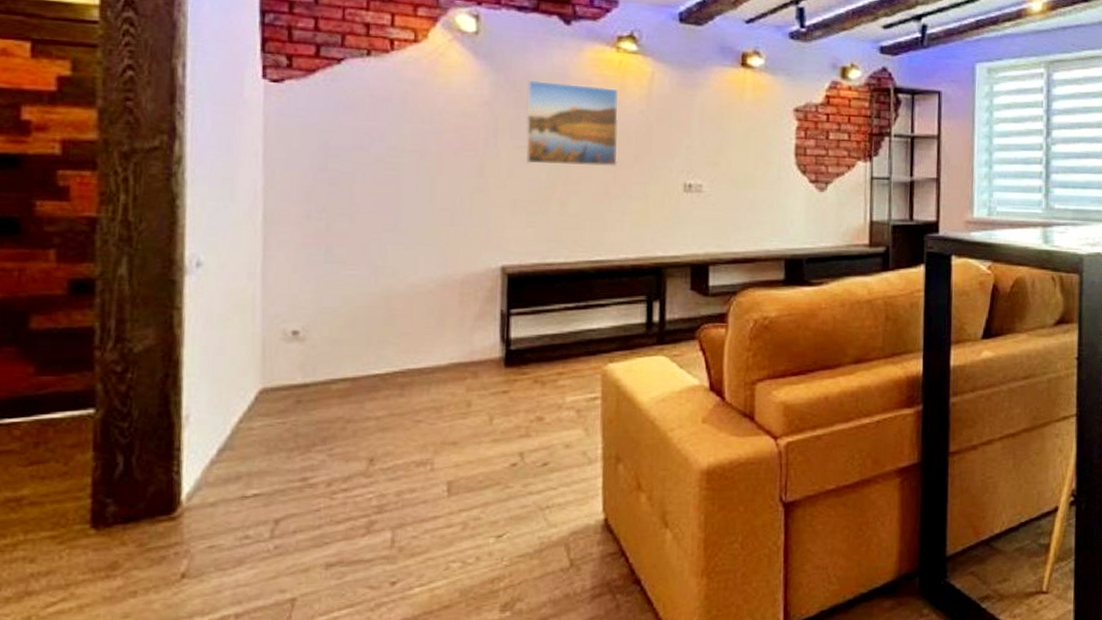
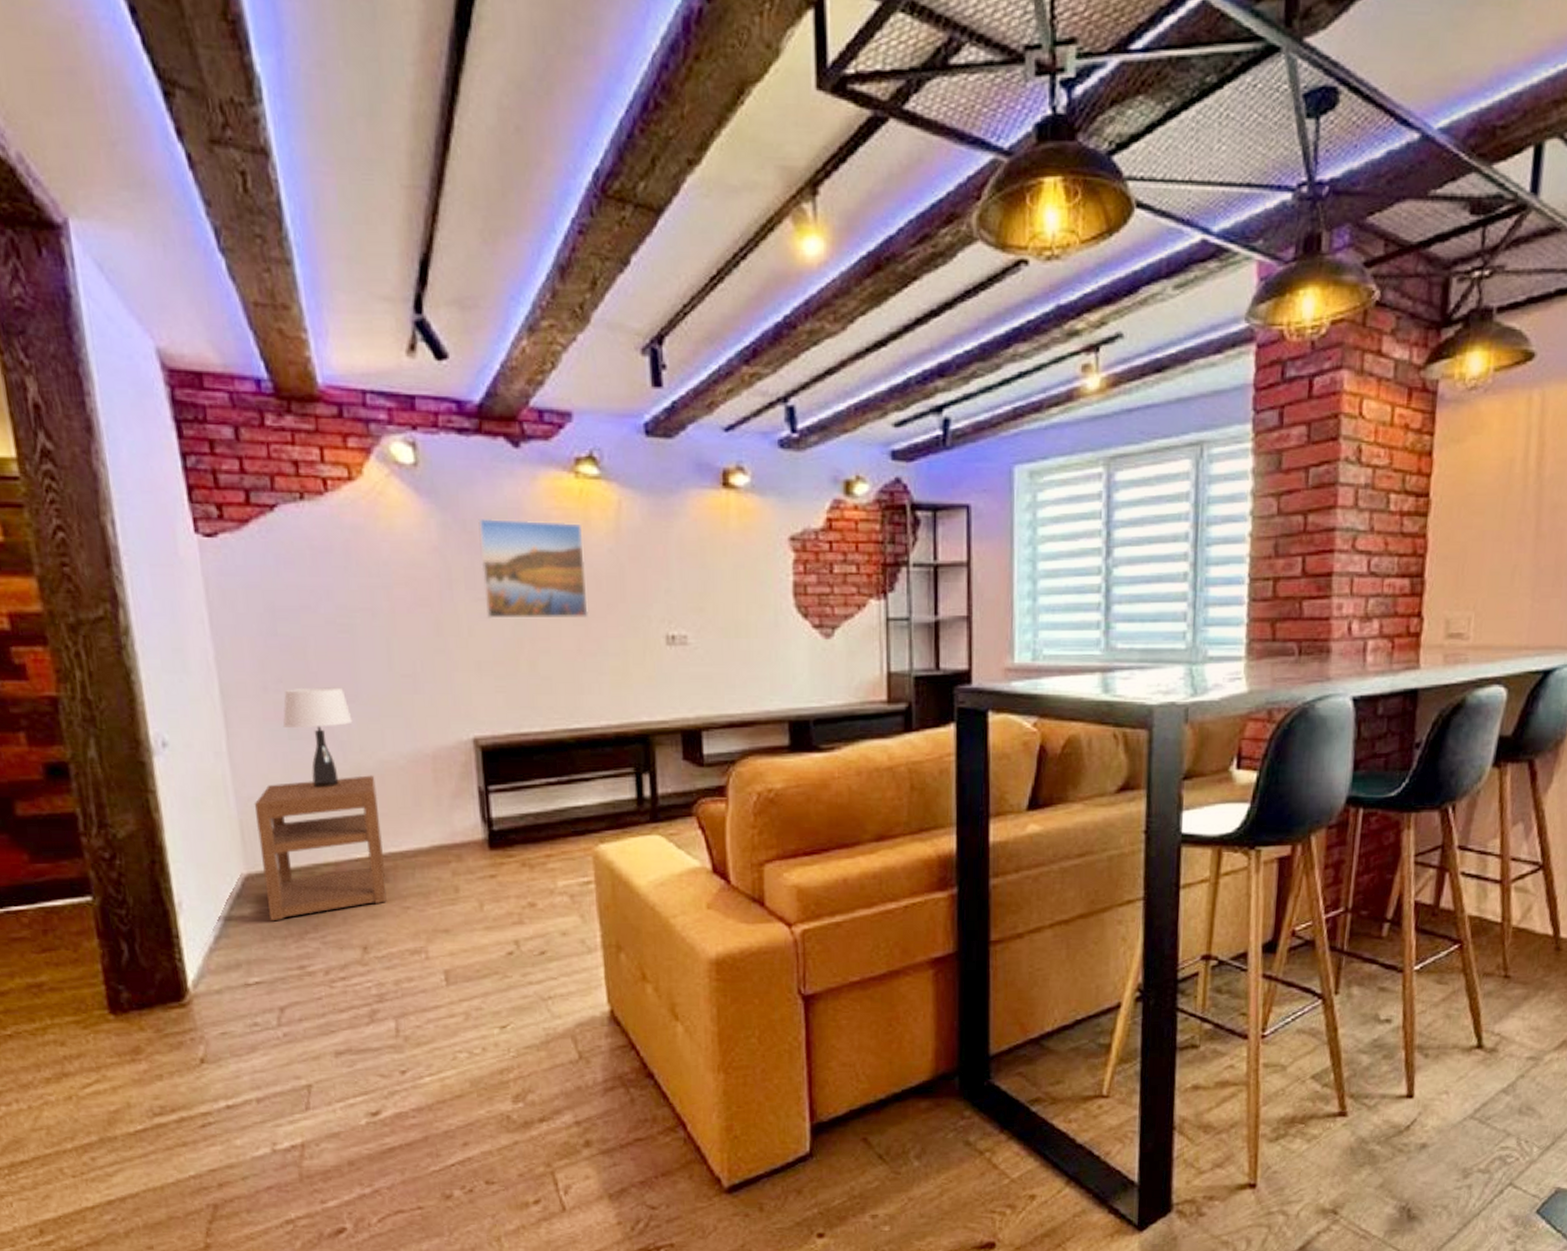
nightstand: none [278,297,404,434] -> present [254,775,387,922]
table lamp: none [320,217,389,308] -> present [282,687,353,788]

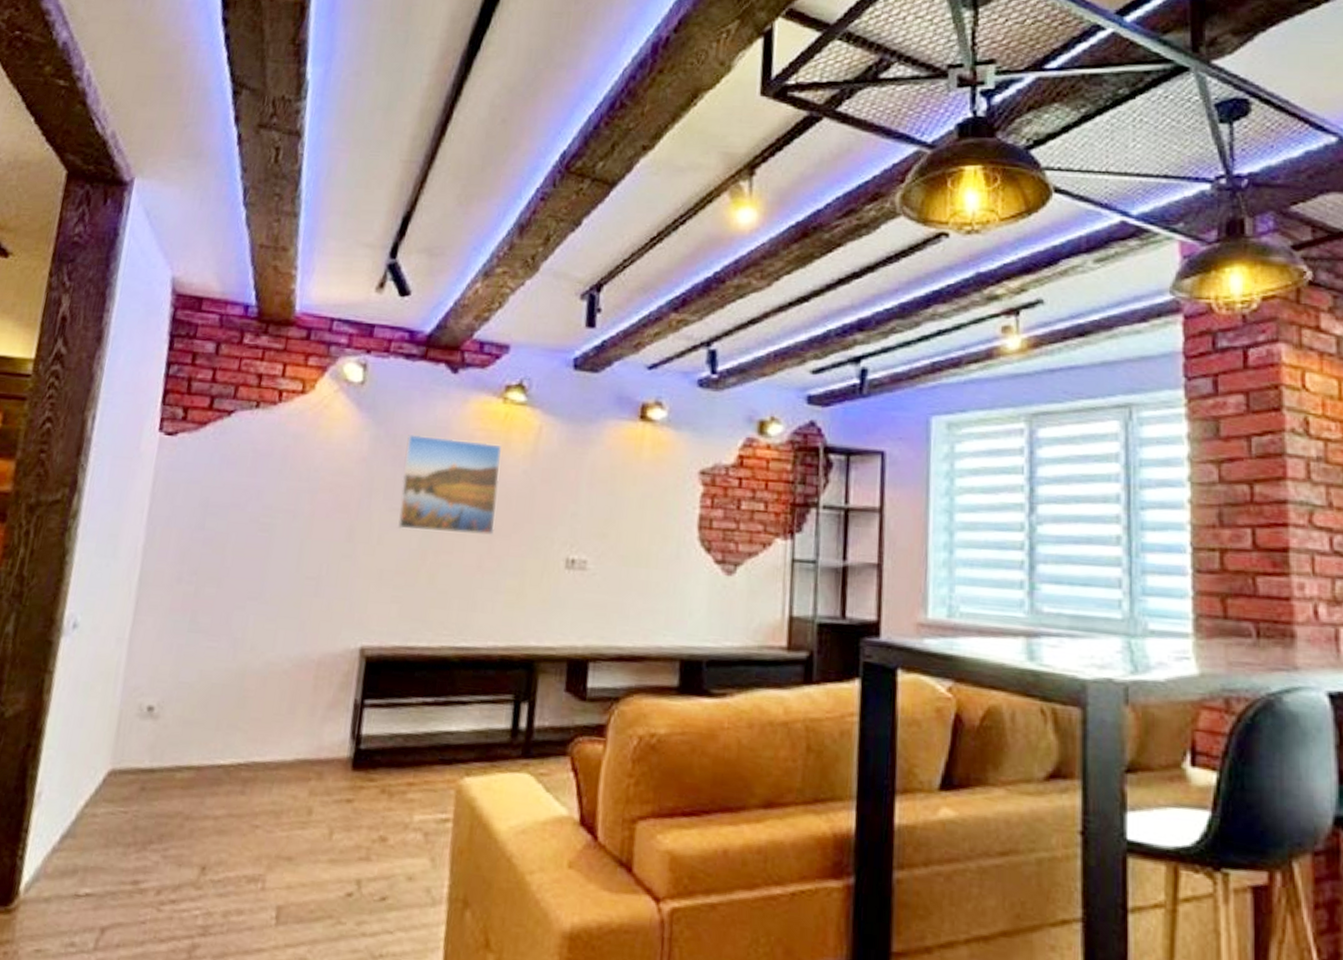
nightstand: present [254,775,387,922] -> none [119,675,258,826]
table lamp: present [282,687,353,788] -> none [185,582,251,685]

